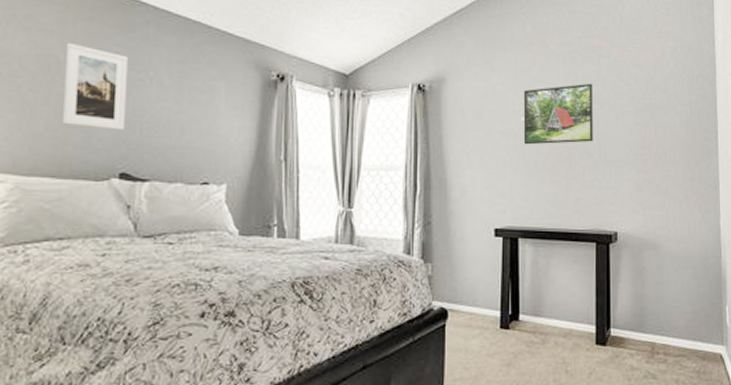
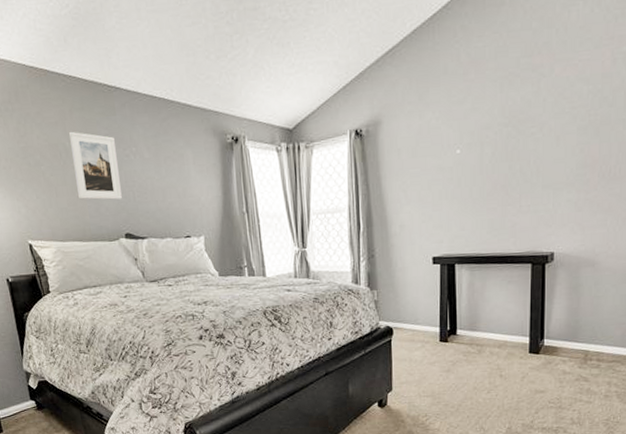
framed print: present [523,83,593,145] -> none [458,106,531,177]

